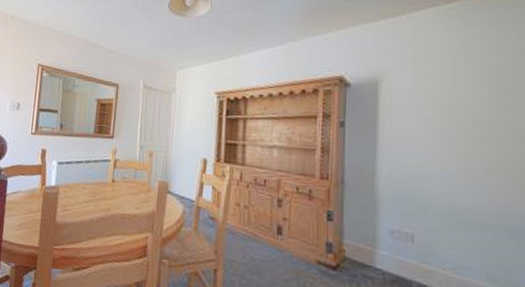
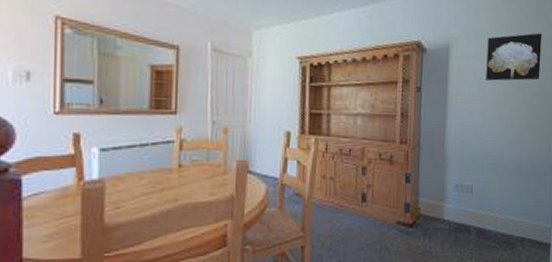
wall art: none [427,64,508,118] -> present [486,33,542,81]

